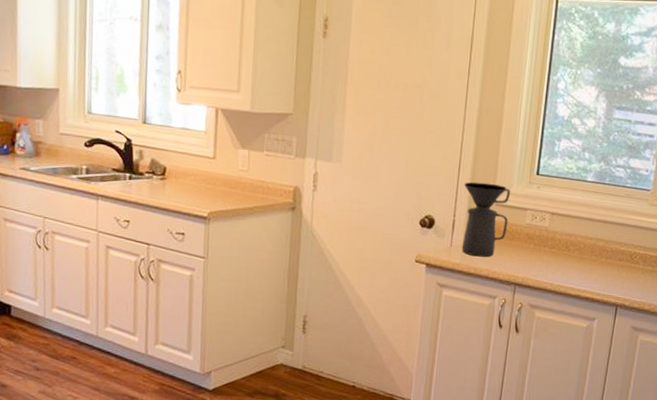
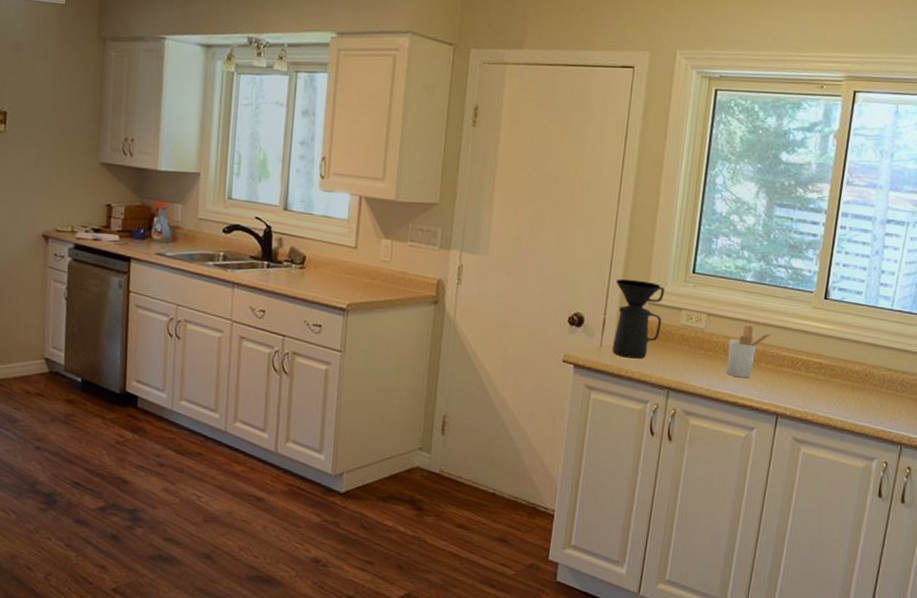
utensil holder: none [569,223,613,273] -> present [726,325,773,379]

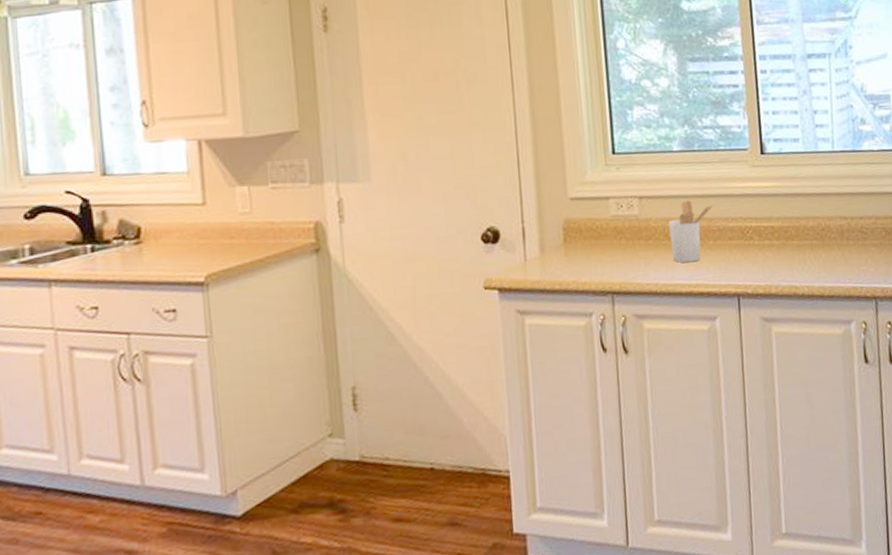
coffee maker: present [612,278,665,359] -> none [527,174,590,268]

